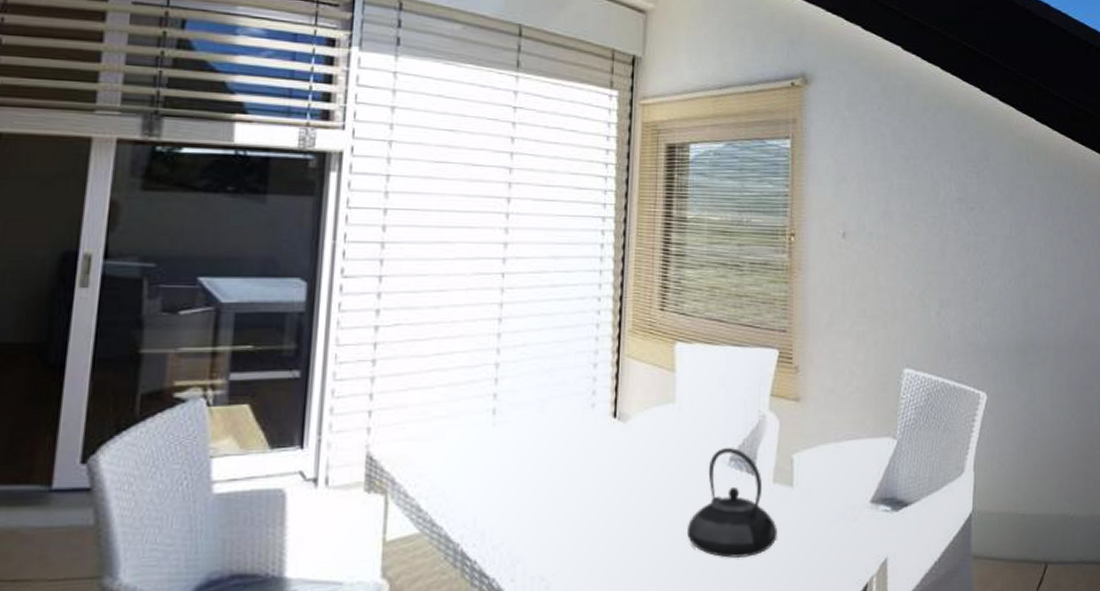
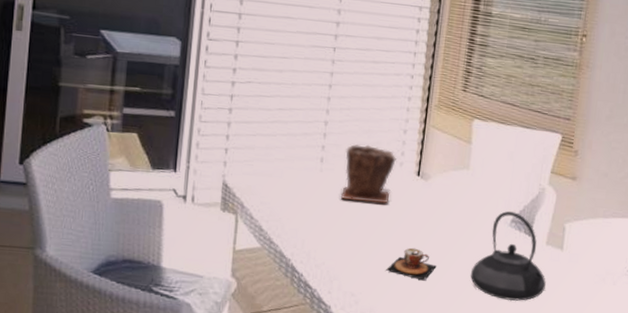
plant pot: none [519,386,587,458] -> present [340,144,396,204]
teacup: none [583,508,645,548] -> present [386,247,437,281]

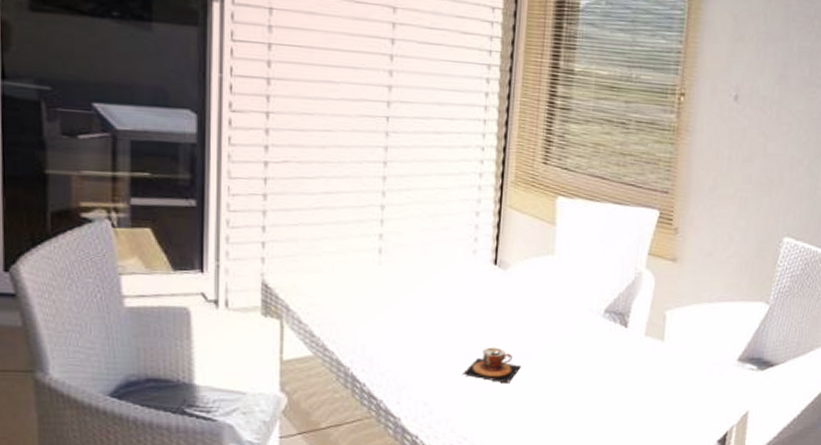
plant pot: present [340,144,396,204] -> none [404,231,469,299]
teapot: present [471,211,546,301] -> none [561,301,646,401]

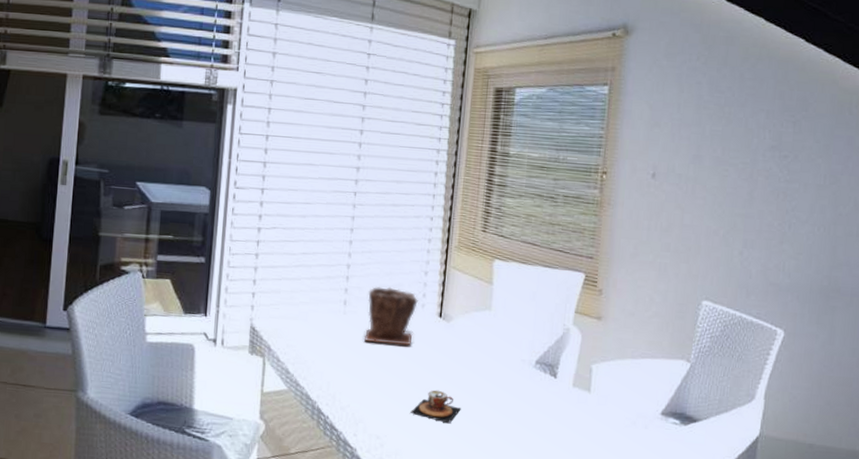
plant pot: none [404,231,469,299] -> present [363,287,418,346]

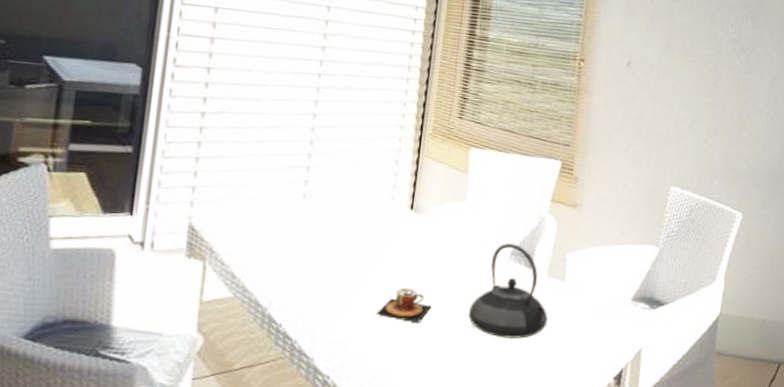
plant pot: present [363,287,418,346] -> none [325,177,388,241]
teapot: none [496,352,574,445] -> present [469,244,548,340]

